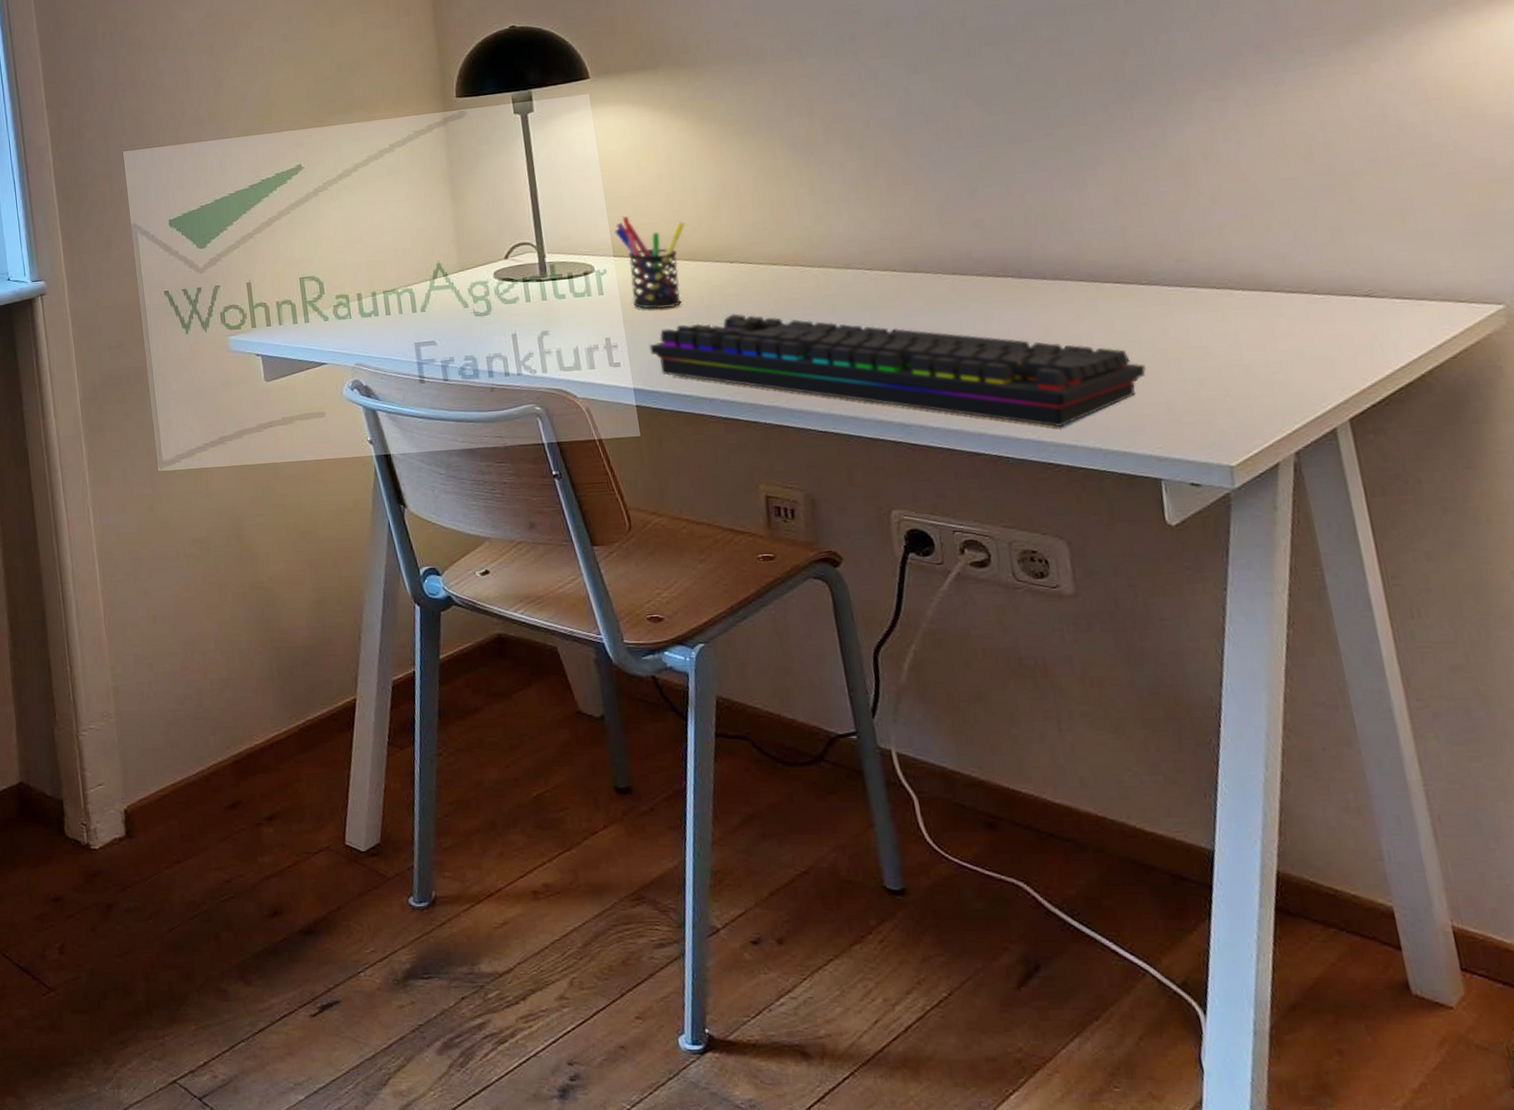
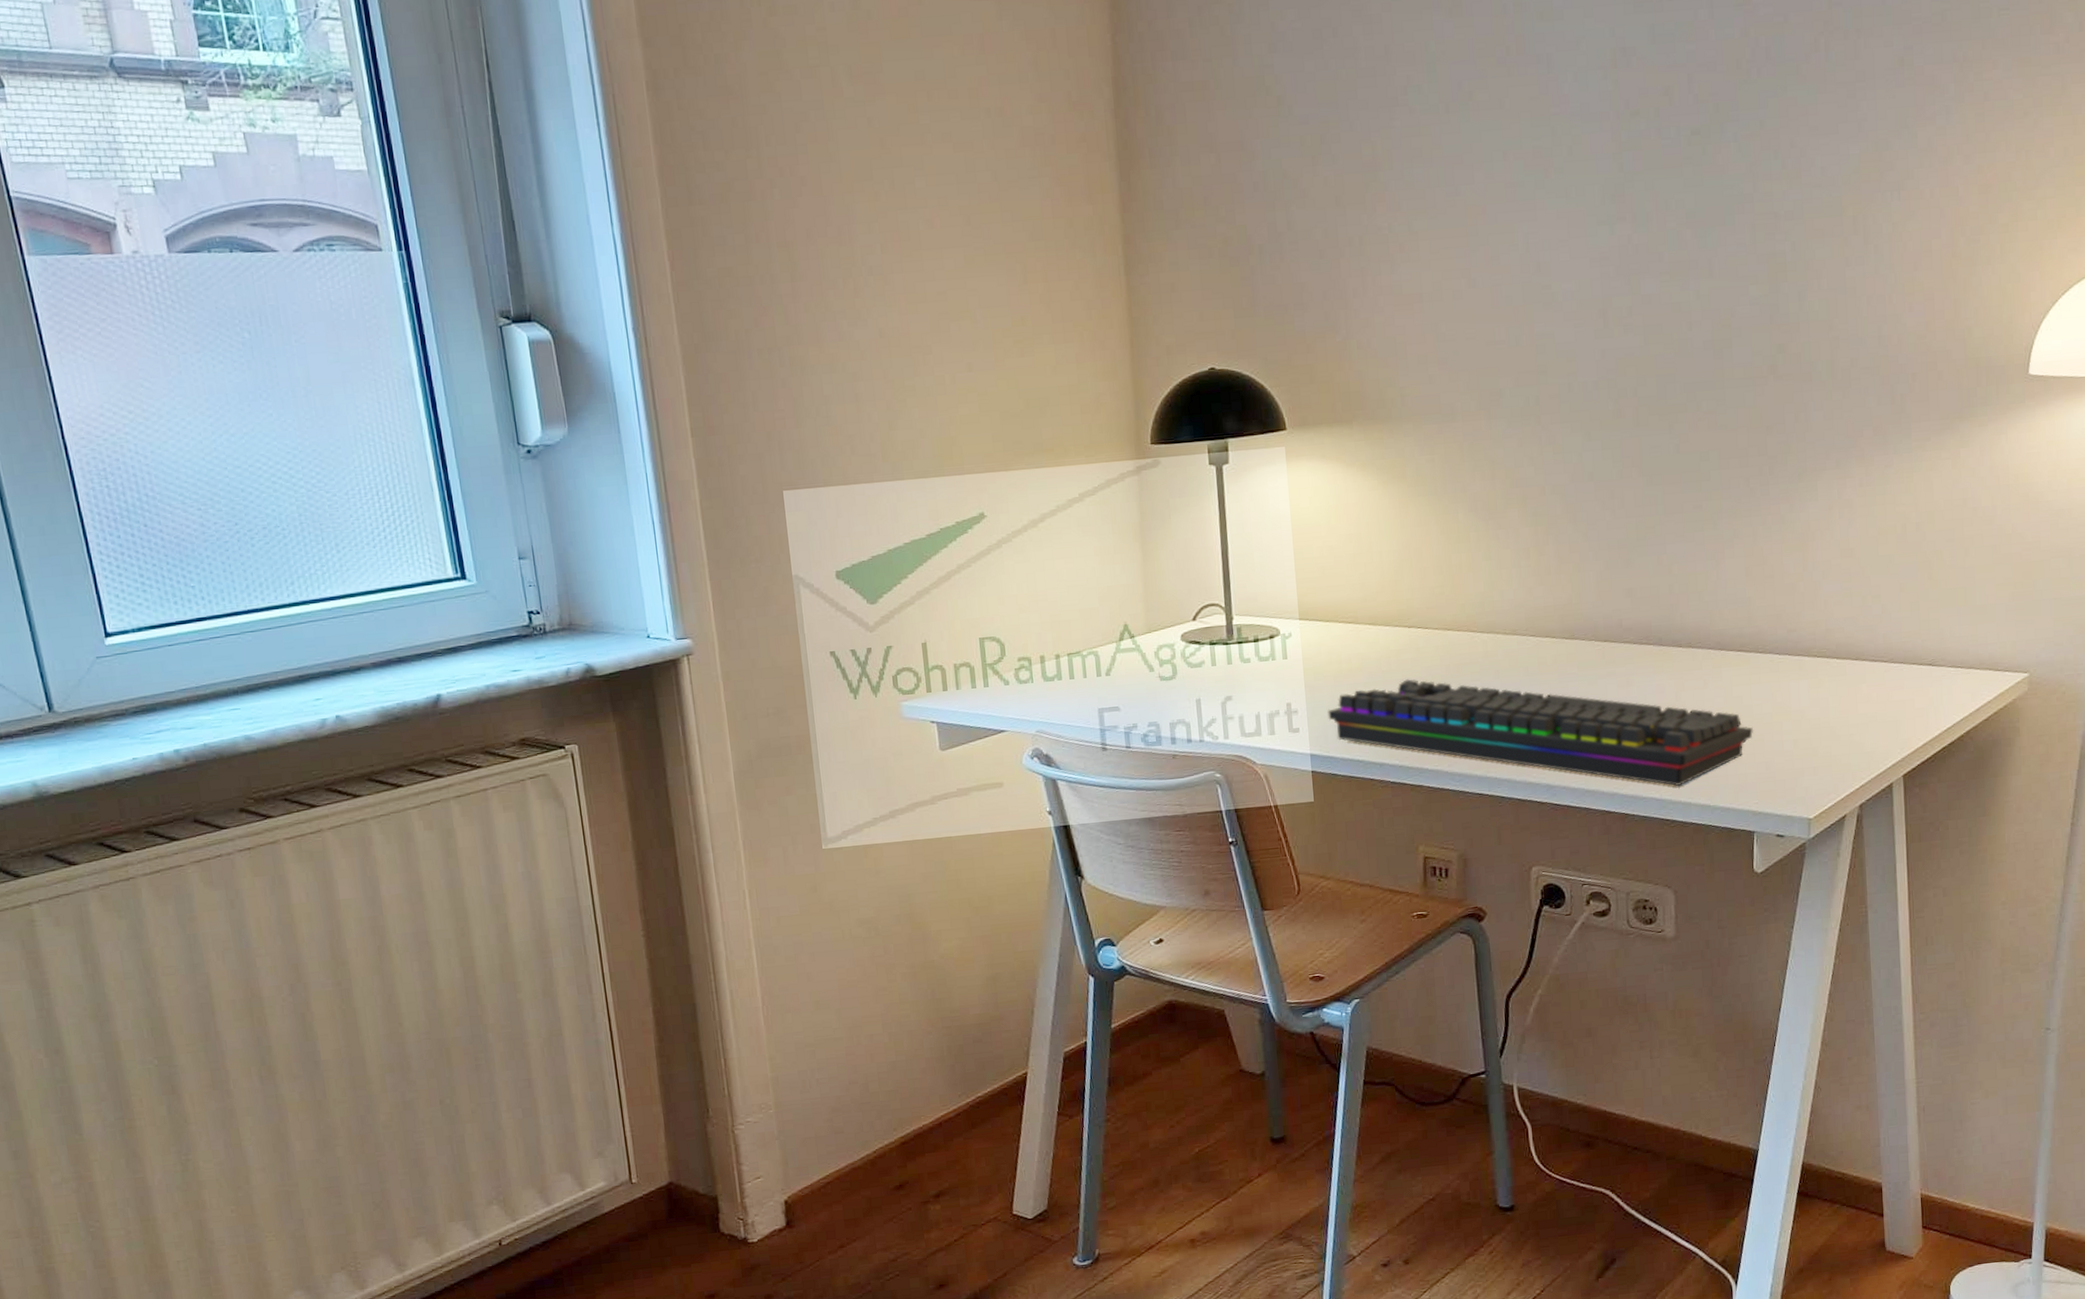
pen holder: present [614,216,685,310] -> none [1301,577,1369,675]

